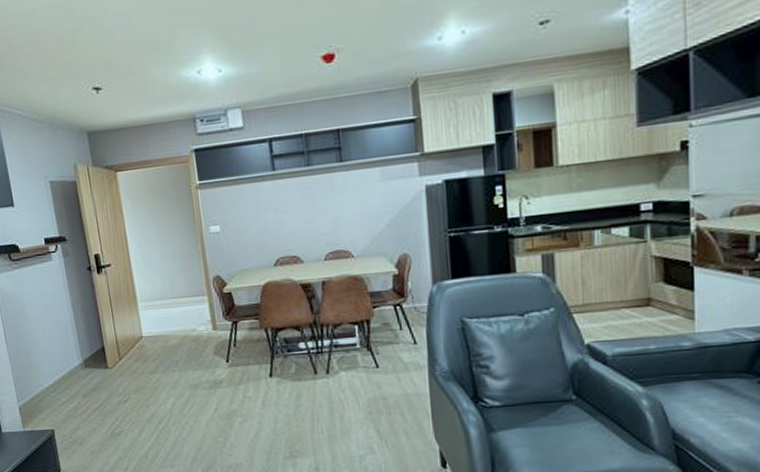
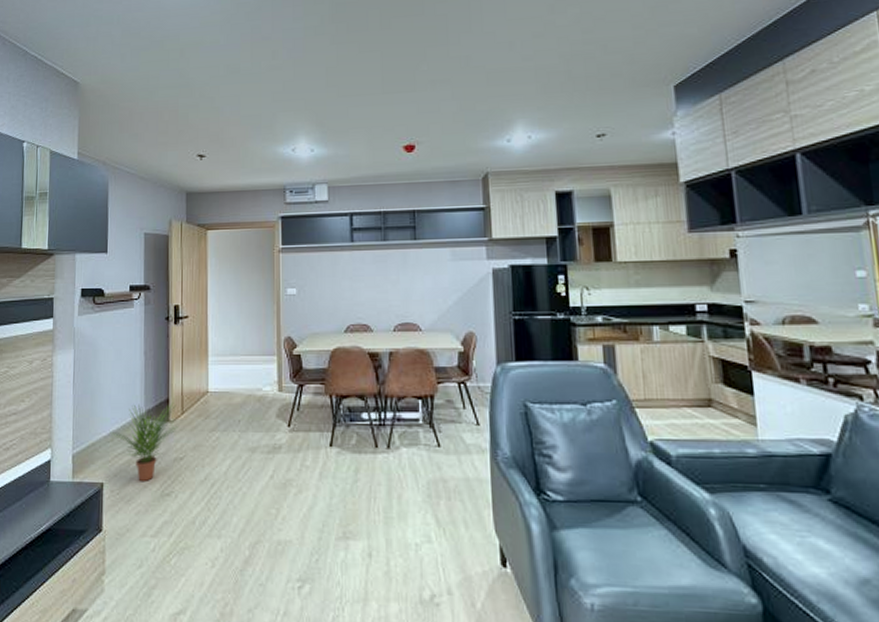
potted plant: none [50,350,118,424] -> present [109,403,178,481]

